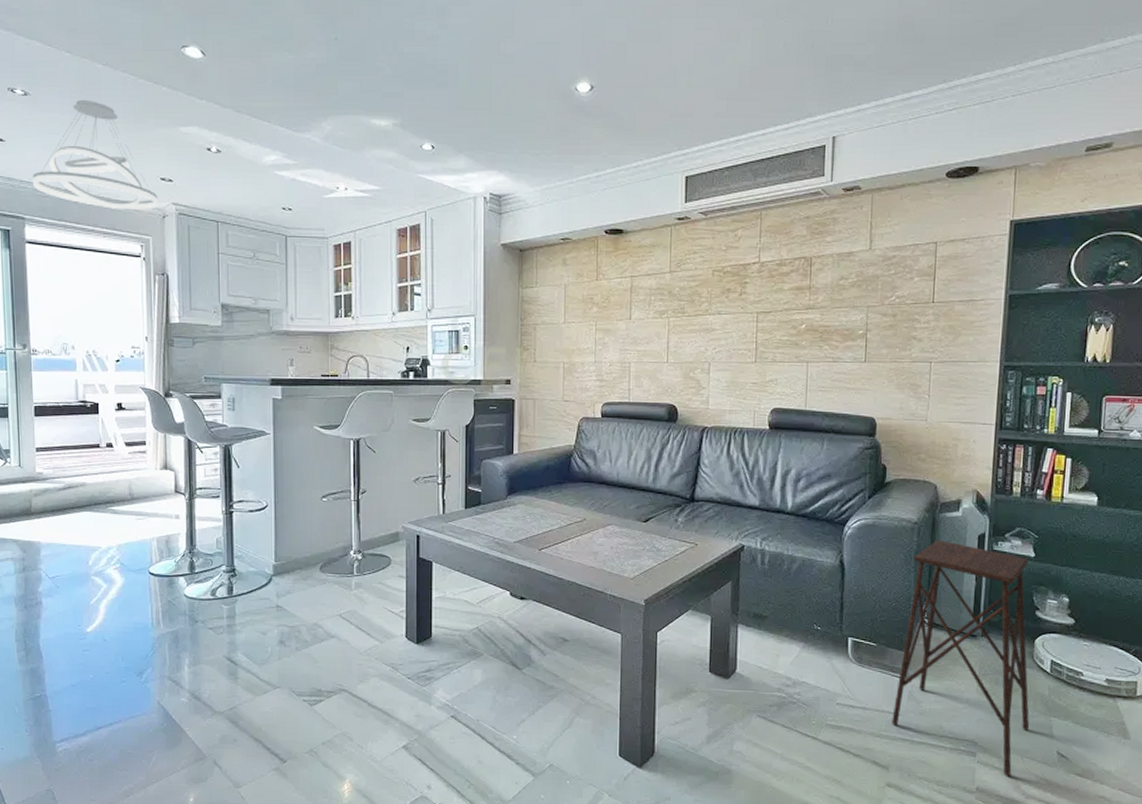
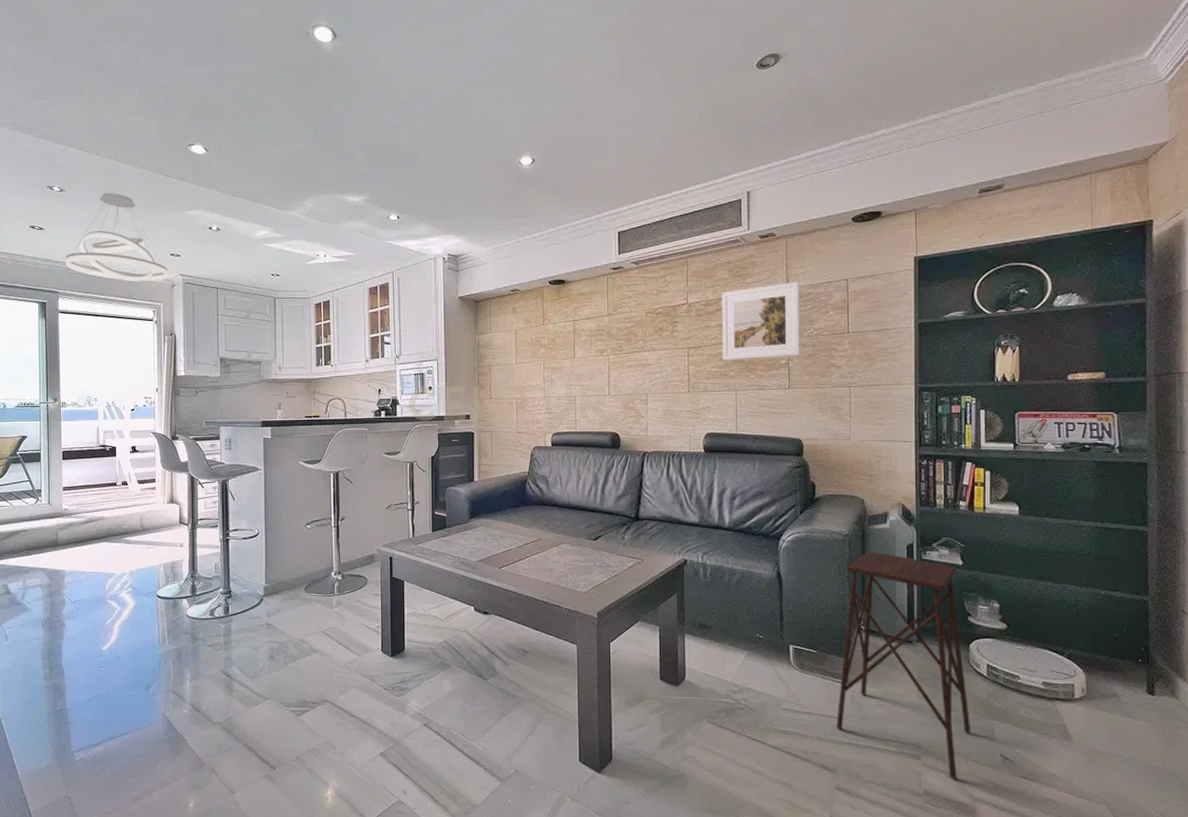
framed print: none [795,243,883,329] -> present [722,282,801,361]

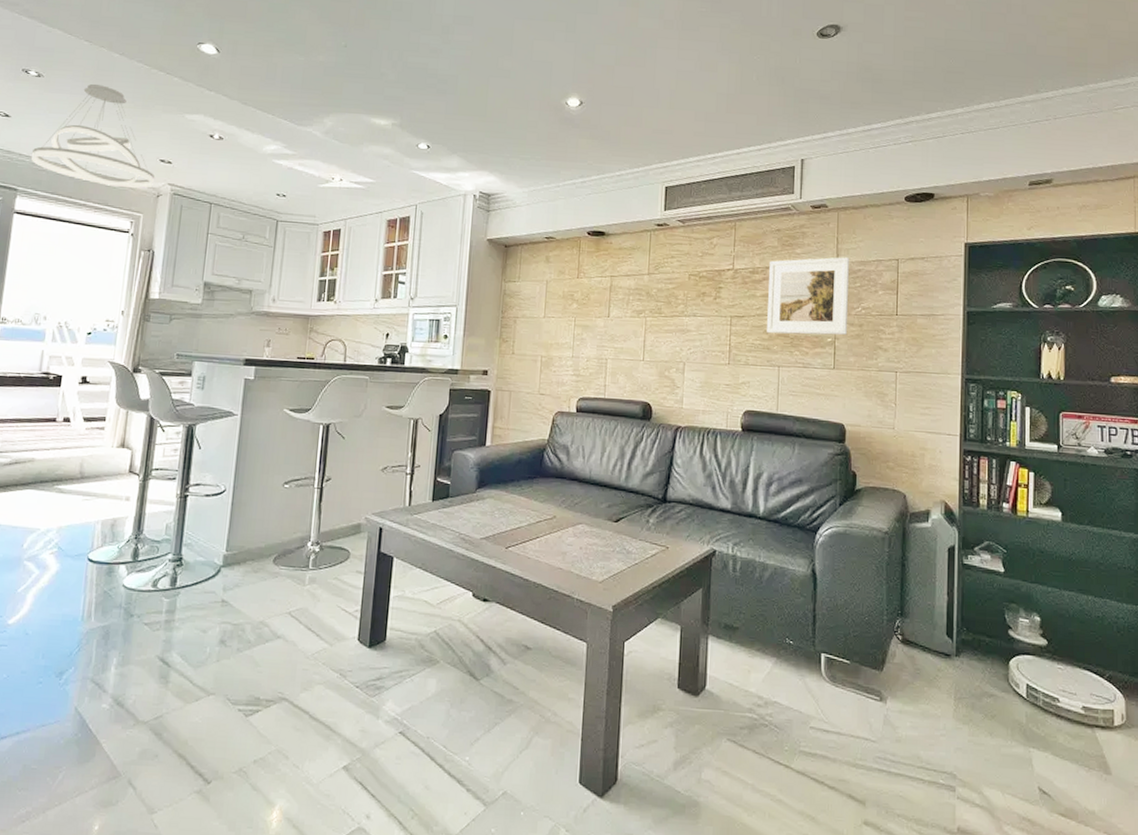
side table: present [836,551,972,780] -> none [867,551,1009,816]

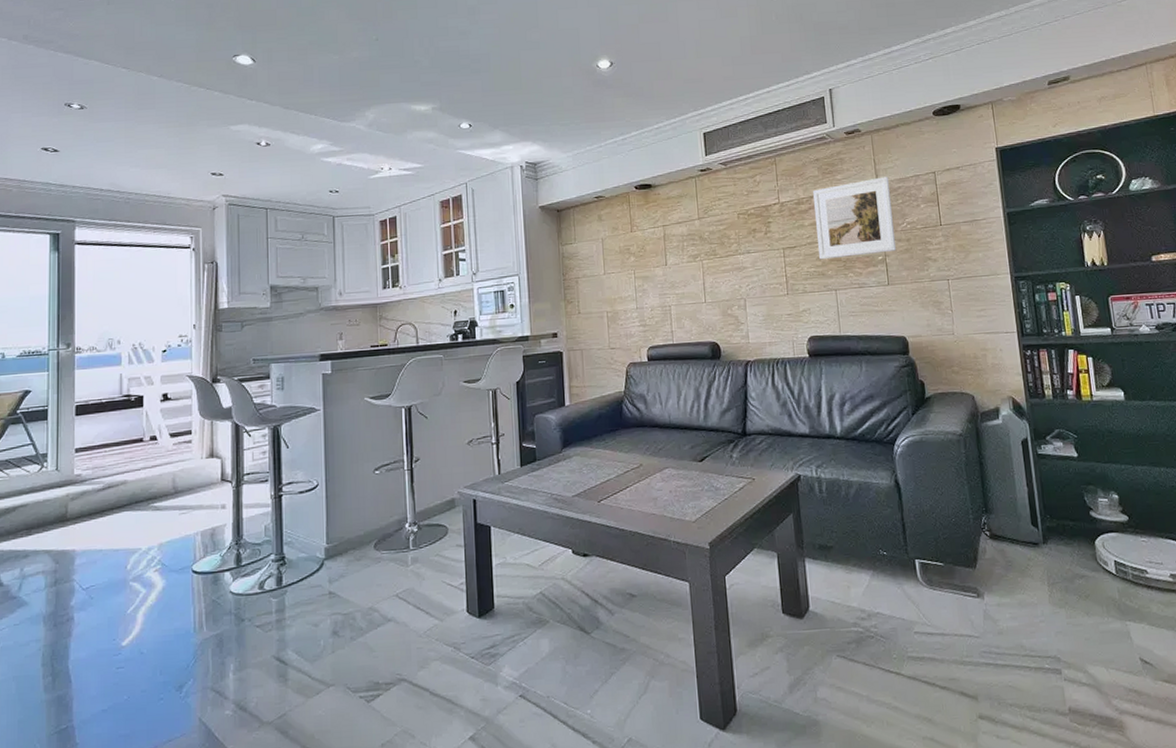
pendant light: present [31,83,155,188] -> none [85,108,209,205]

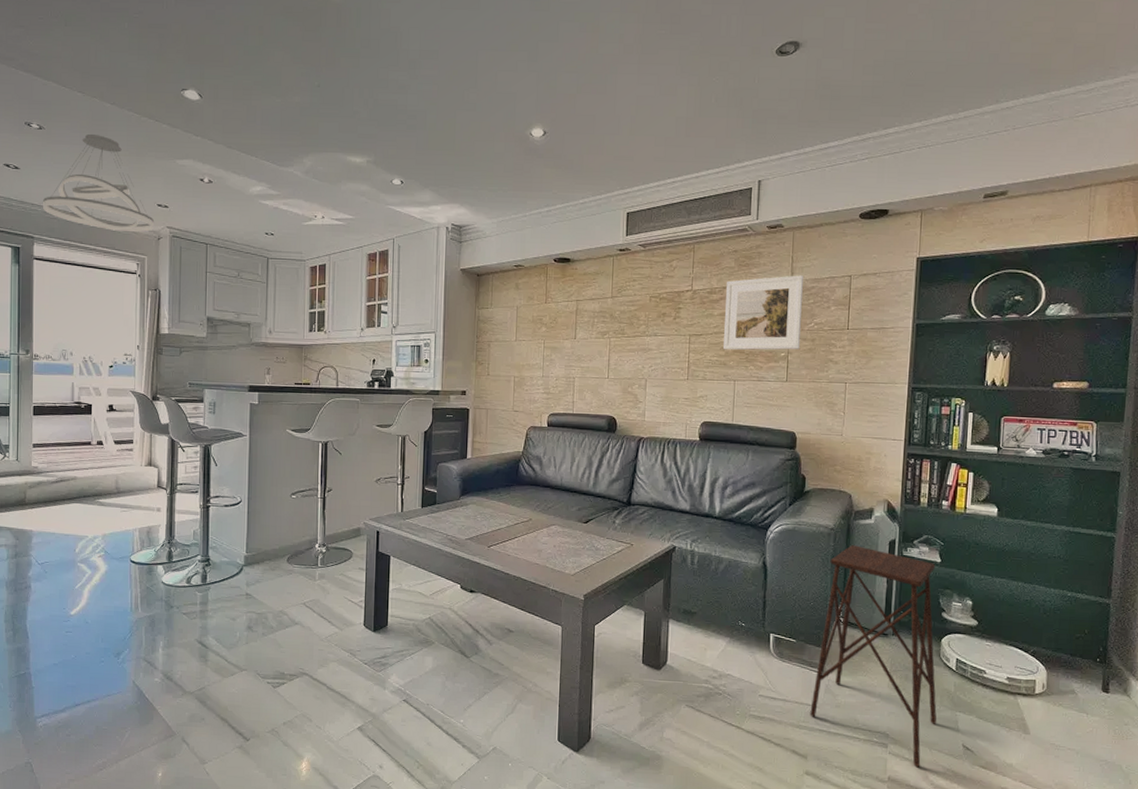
pendant light: none [85,108,209,205] -> present [43,133,155,232]
side table: none [964,449,1108,693] -> present [810,545,937,768]

